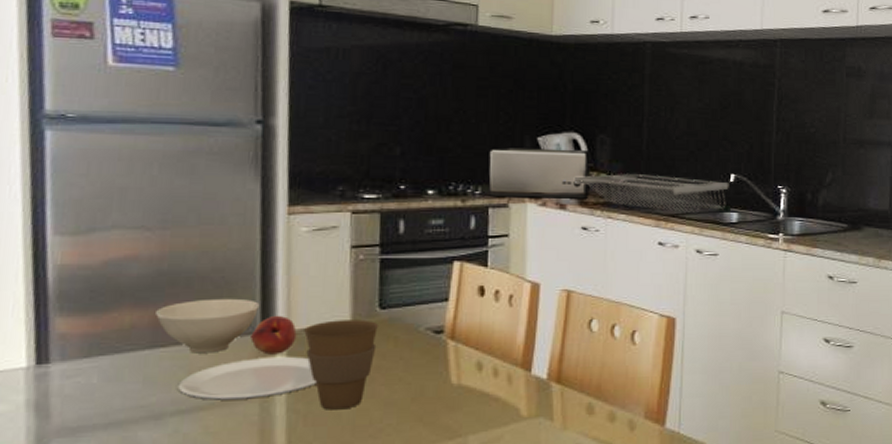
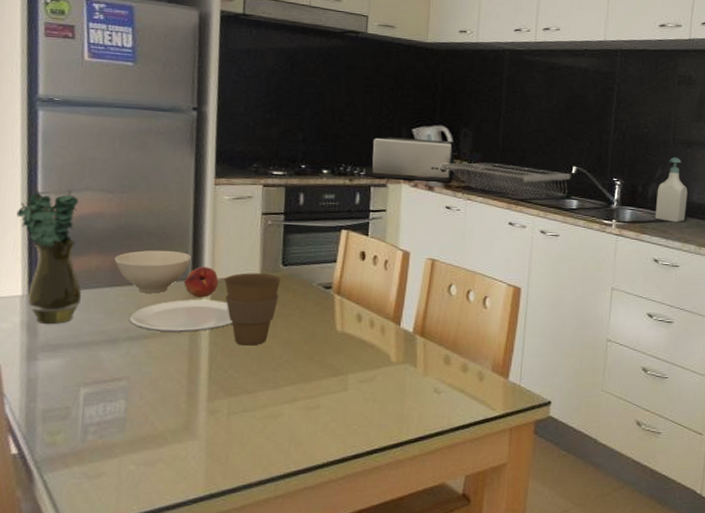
vase: none [16,226,112,401] -> present [16,186,82,324]
soap bottle: none [827,159,863,232] -> present [655,157,688,222]

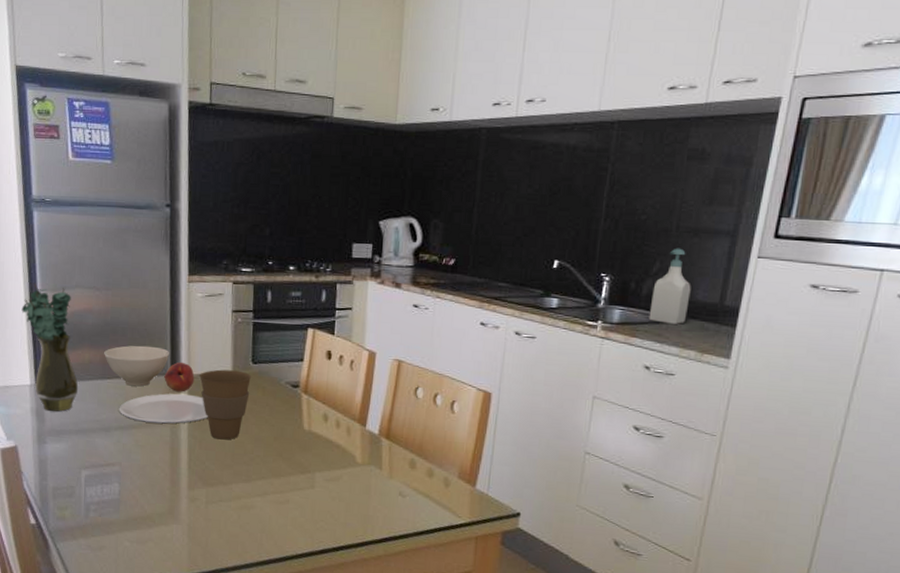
toaster: present [371,136,458,183] -> none [336,230,428,280]
dish rack: present [441,162,571,200] -> none [409,257,552,298]

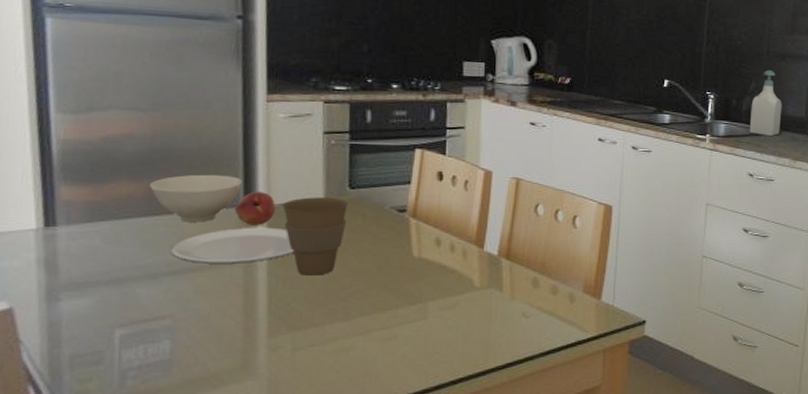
vase: present [21,284,79,411] -> none [24,104,112,259]

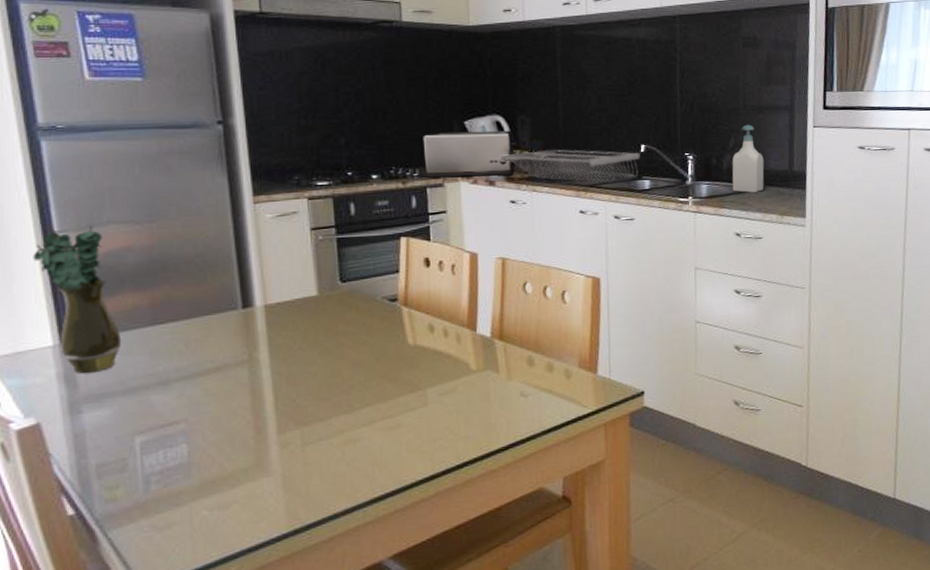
vase: none [24,104,112,259] -> present [33,225,122,373]
bowl: present [150,174,243,222] -> none [153,279,239,328]
plate: present [171,227,294,263] -> none [178,327,294,367]
fruit: present [235,191,276,226] -> none [234,291,273,327]
cup: present [282,197,349,276] -> none [278,292,342,372]
toaster: none [446,48,543,98] -> present [423,130,517,178]
dish rack: none [525,76,663,114] -> present [501,150,640,183]

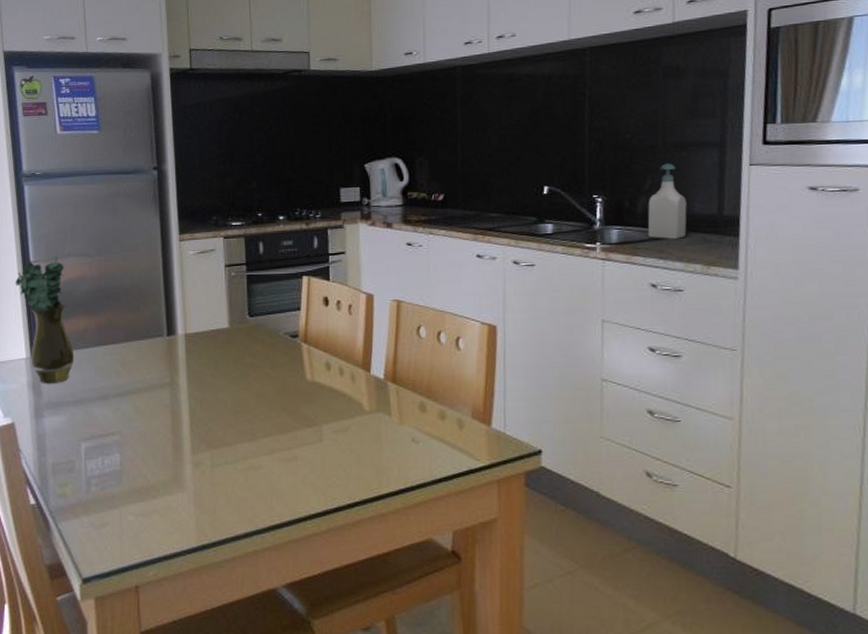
toaster: present [423,130,517,178] -> none [325,172,415,220]
dish rack: present [501,150,640,183] -> none [399,192,543,227]

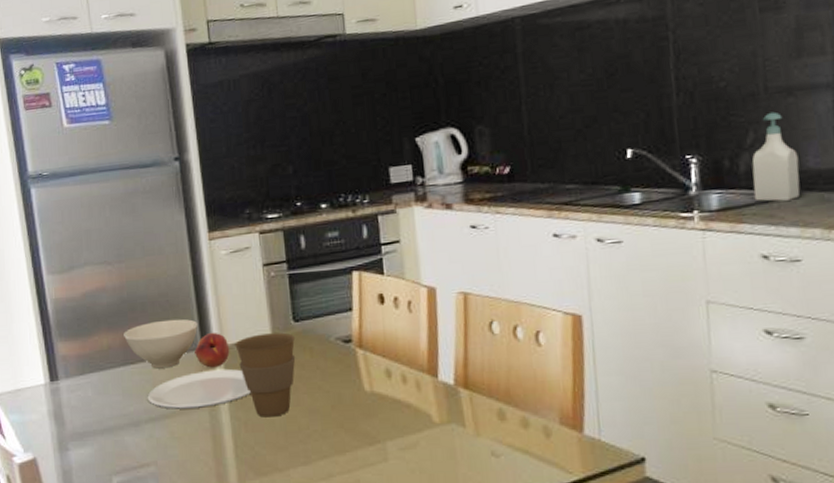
vase: present [15,256,75,383] -> none [27,268,99,411]
bowl: none [99,308,165,351] -> present [124,318,198,369]
plate: none [116,354,207,387] -> present [147,369,251,409]
fruit: none [161,321,192,353] -> present [194,332,230,368]
cup: none [196,325,250,398] -> present [235,332,296,418]

